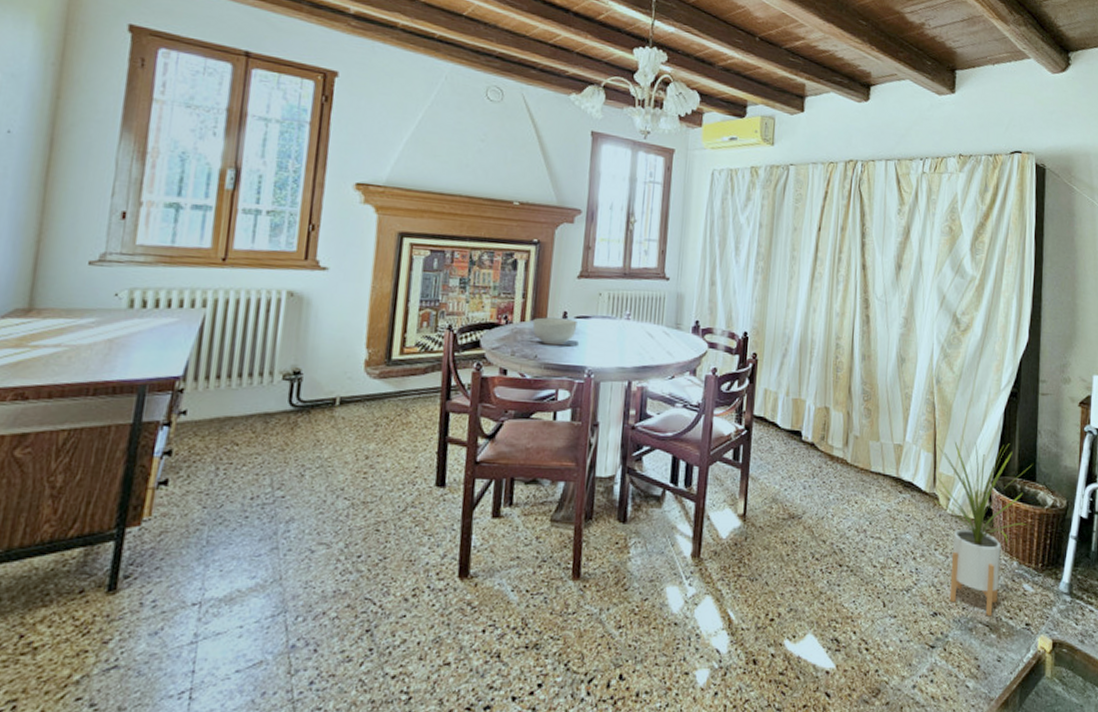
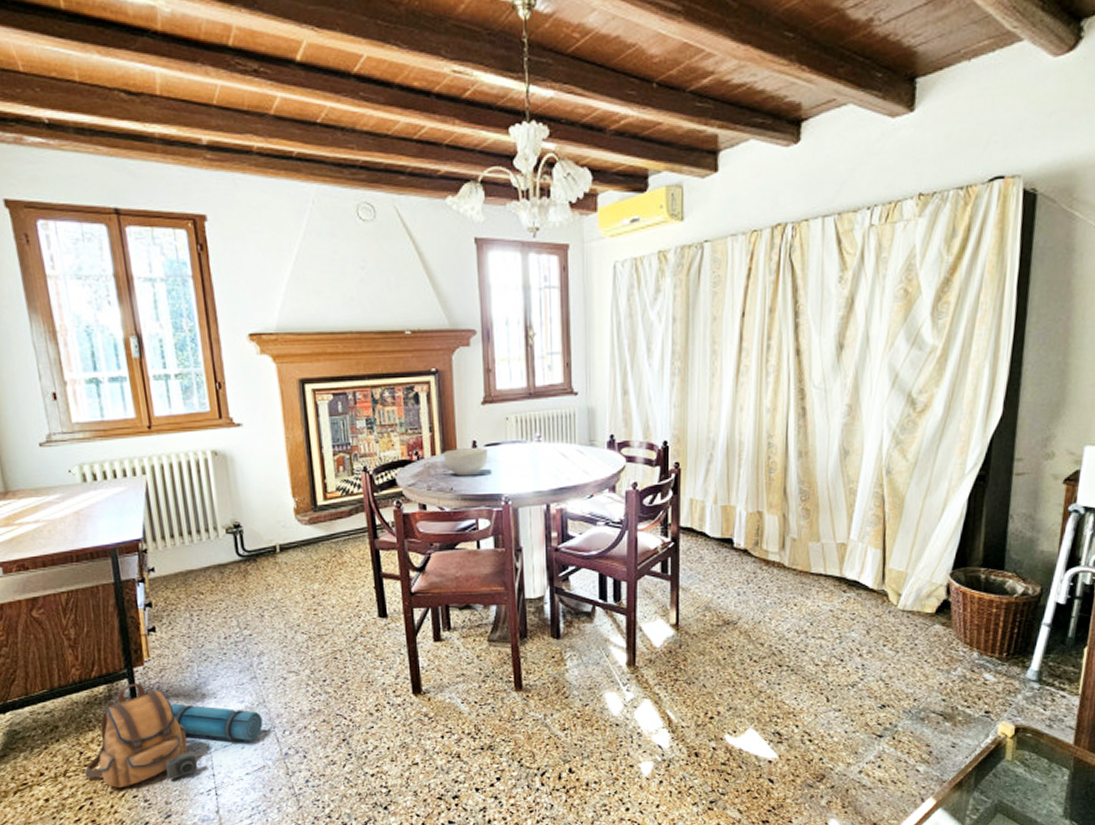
backpack: none [17,547,274,686] -> present [84,683,263,788]
house plant: present [934,439,1032,617] -> none [882,532,1000,706]

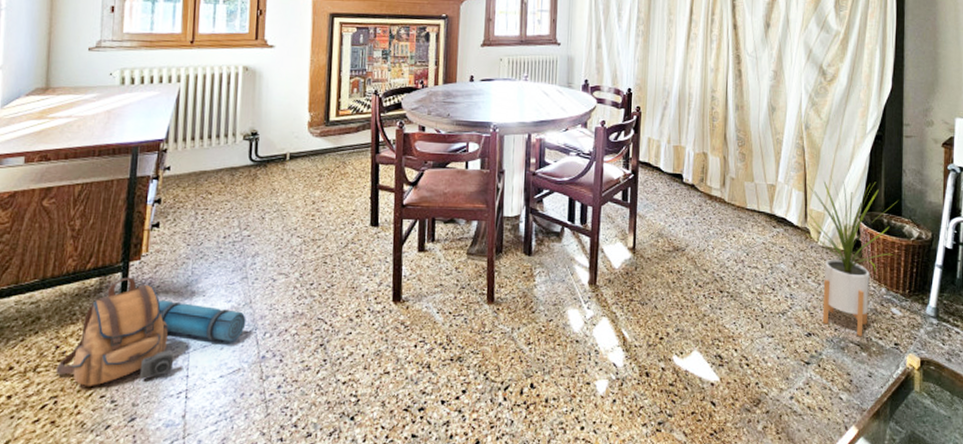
bowl: present [443,448,488,476] -> none [444,81,483,105]
house plant: none [882,532,1000,706] -> present [805,179,898,337]

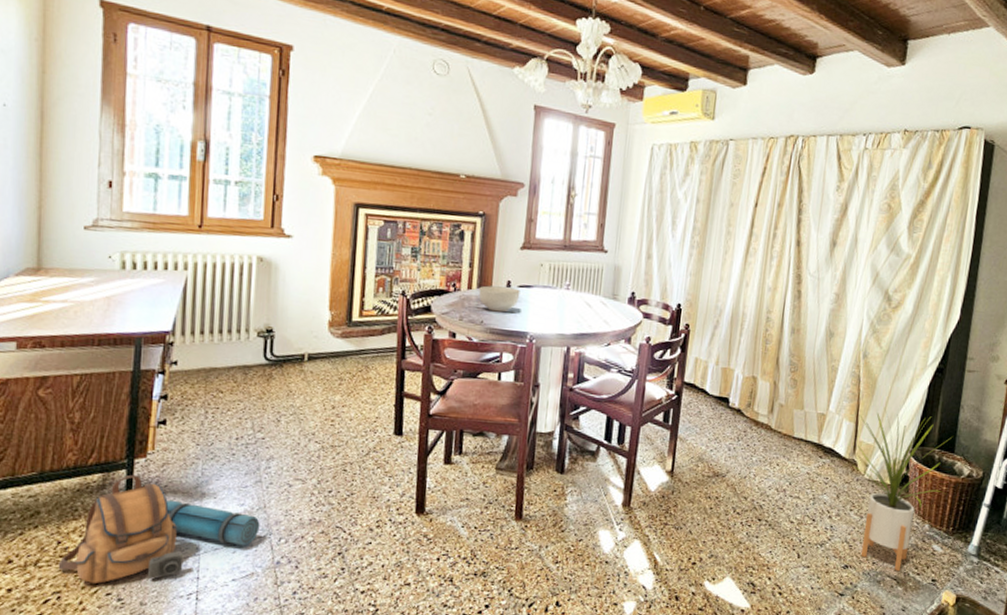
bowl: none [444,81,483,105] -> present [478,285,520,313]

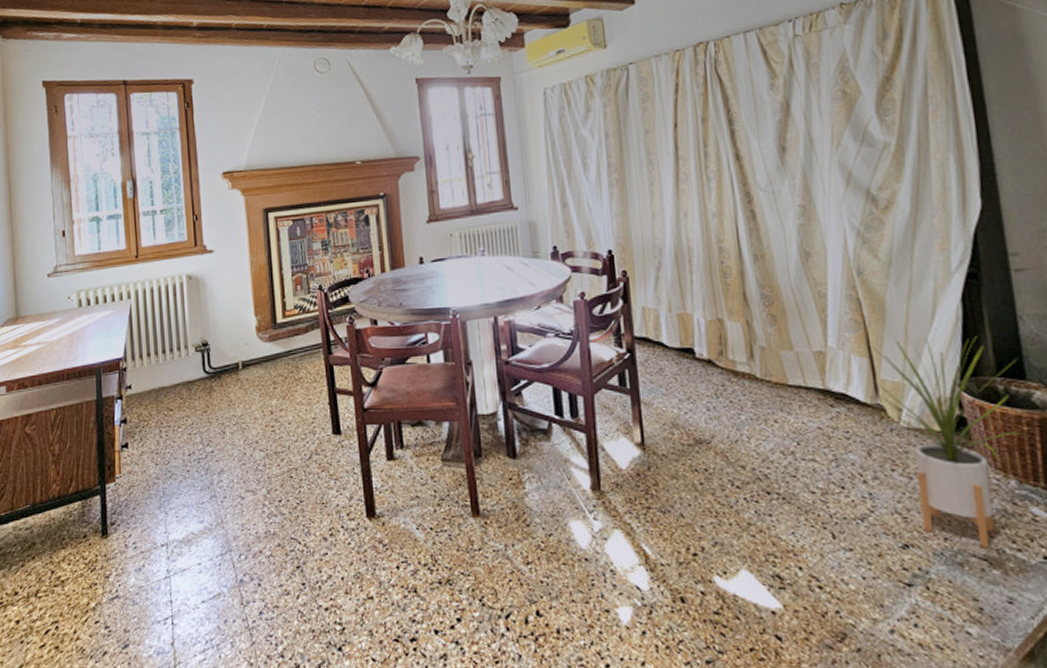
backpack: present [58,474,260,584] -> none [53,499,220,611]
bowl: present [478,285,520,313] -> none [392,264,435,292]

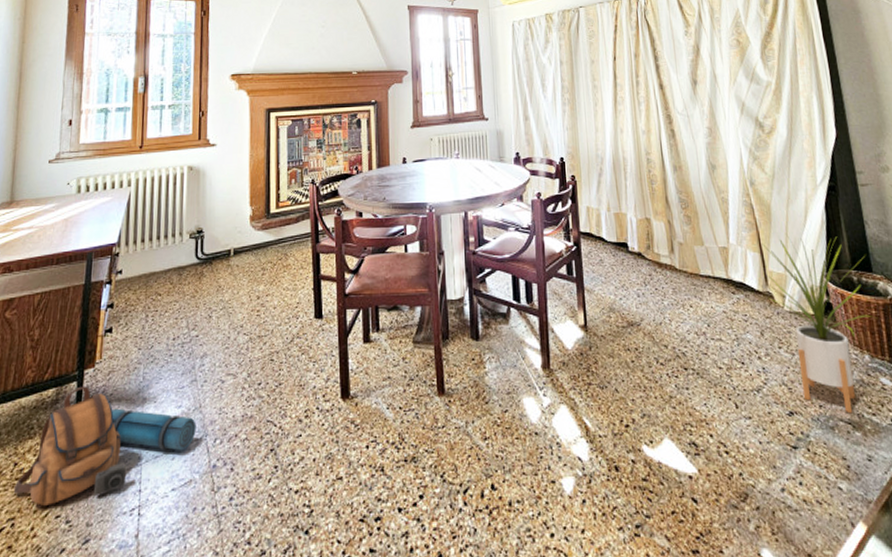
backpack: none [53,499,220,611] -> present [13,386,197,506]

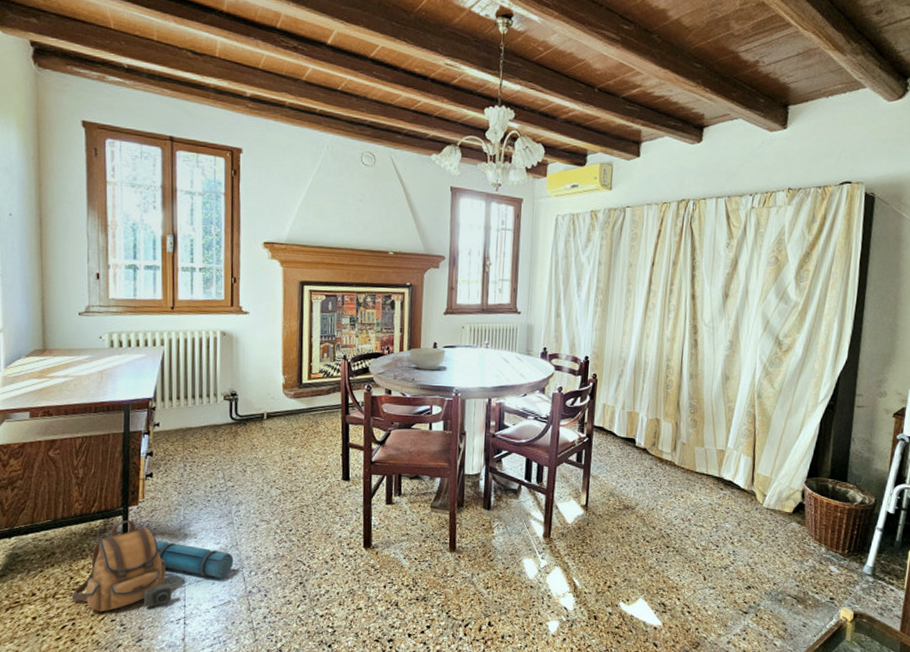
bowl: none [378,164,415,188] -> present [409,347,445,370]
house plant: present [762,236,877,414] -> none [751,445,844,591]

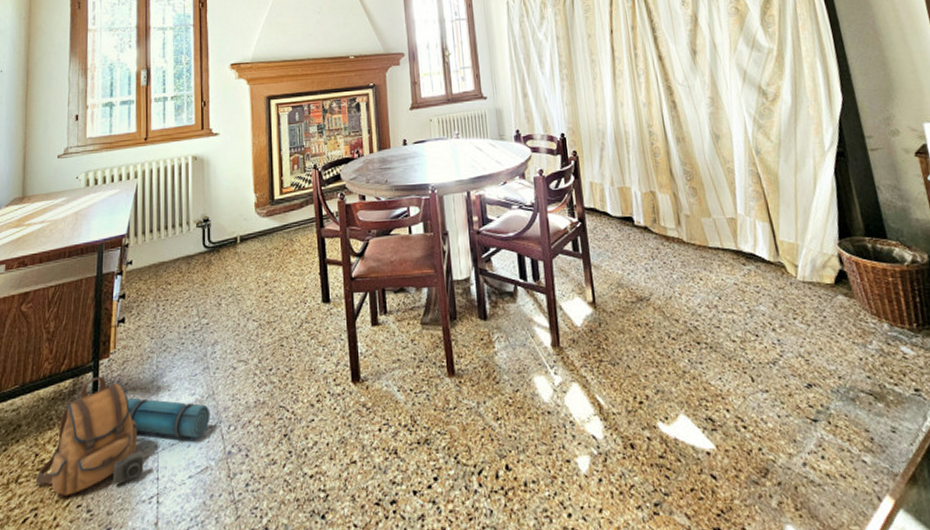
bowl: present [409,347,445,370] -> none [379,145,416,170]

